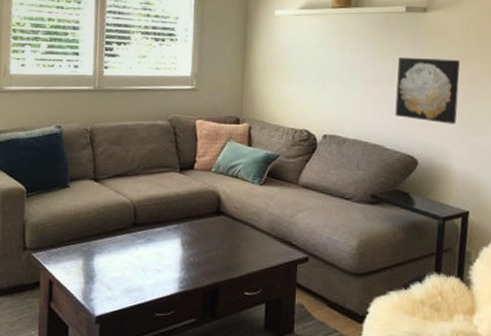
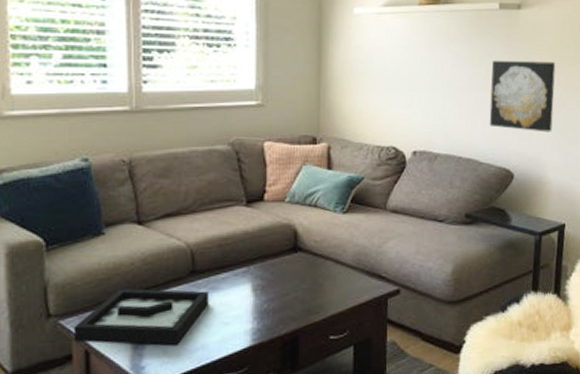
decorative tray: none [41,233,146,284] -> present [73,288,209,345]

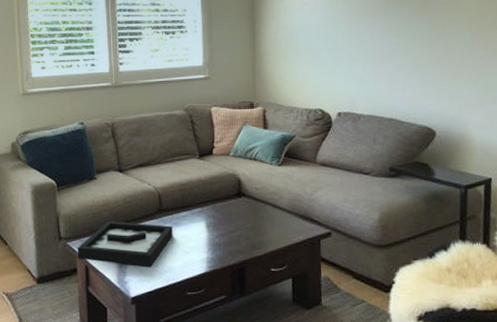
wall art: present [489,60,556,132] -> none [408,27,474,93]

